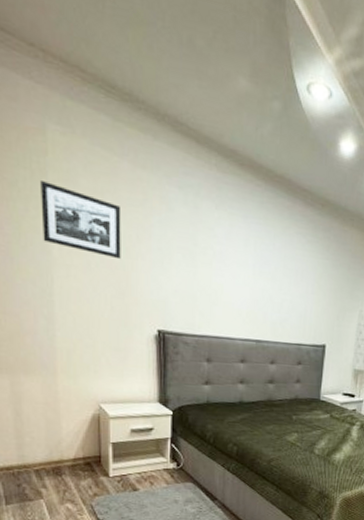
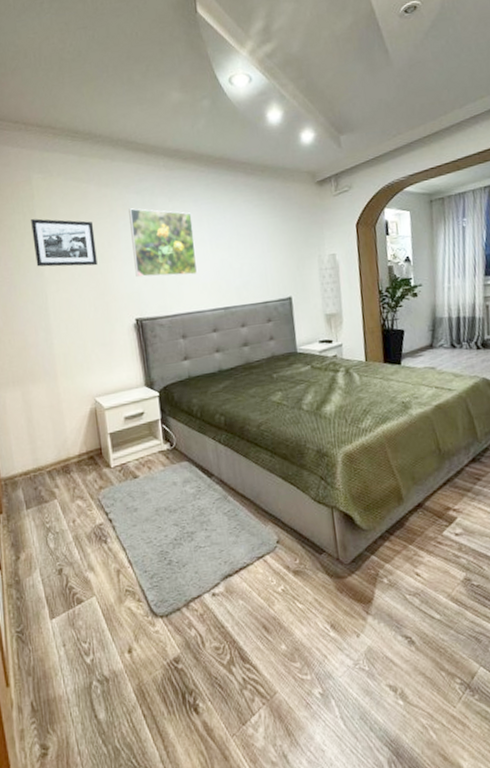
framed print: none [164,204,238,298] -> present [129,208,198,278]

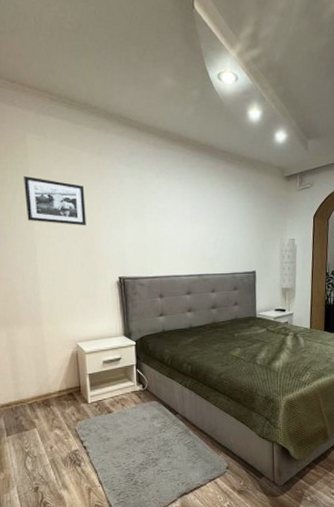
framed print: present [129,208,198,278] -> none [119,178,178,244]

